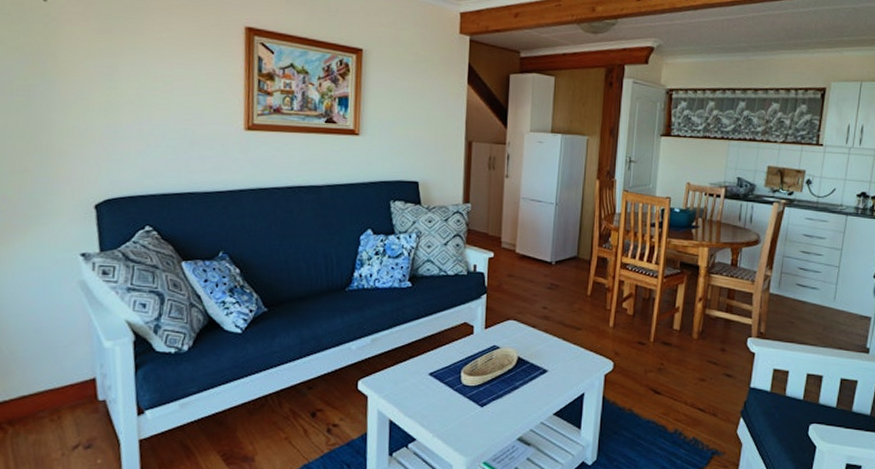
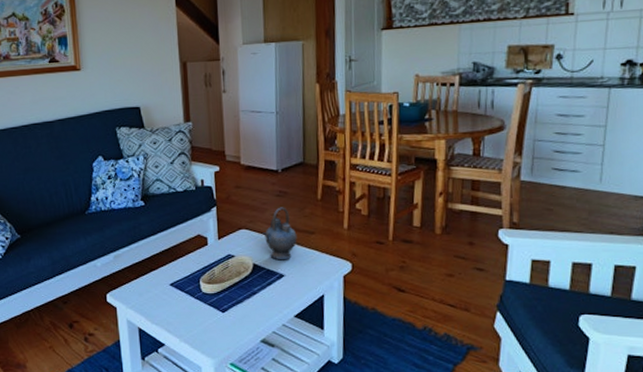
teapot: none [530,300,564,355] -> present [262,207,297,260]

